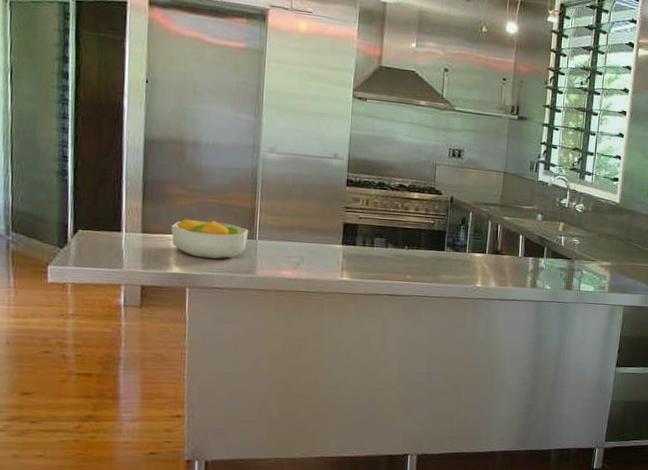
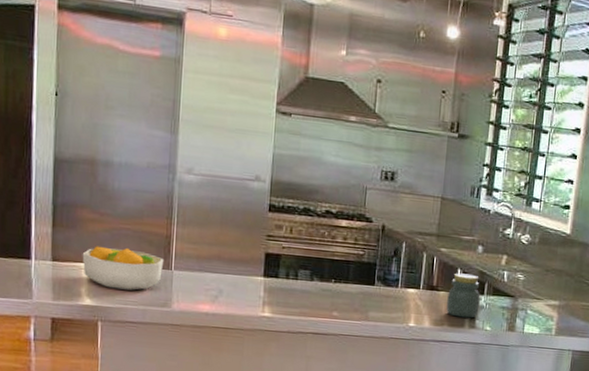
jar: none [510,238,540,279] -> present [446,273,480,318]

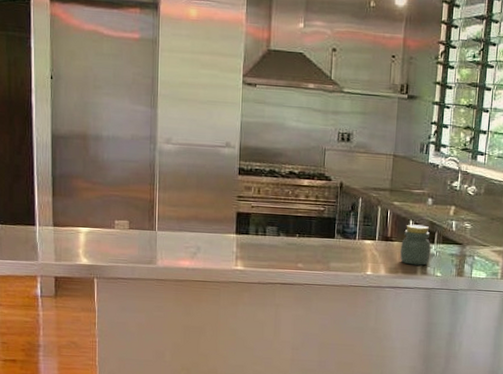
fruit bowl: present [82,246,165,291] -> none [78,211,149,250]

